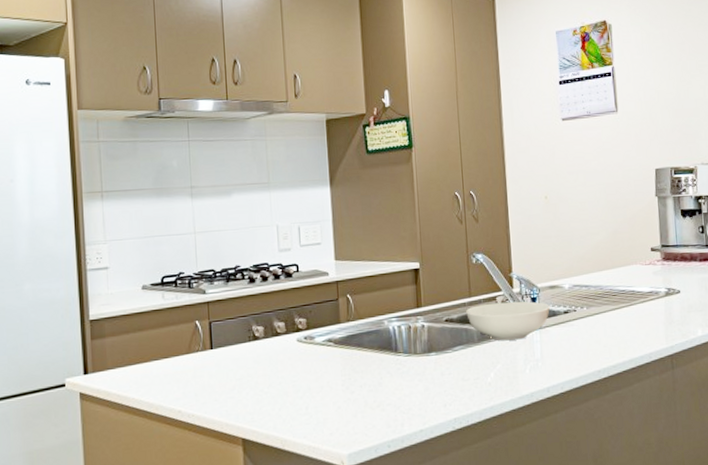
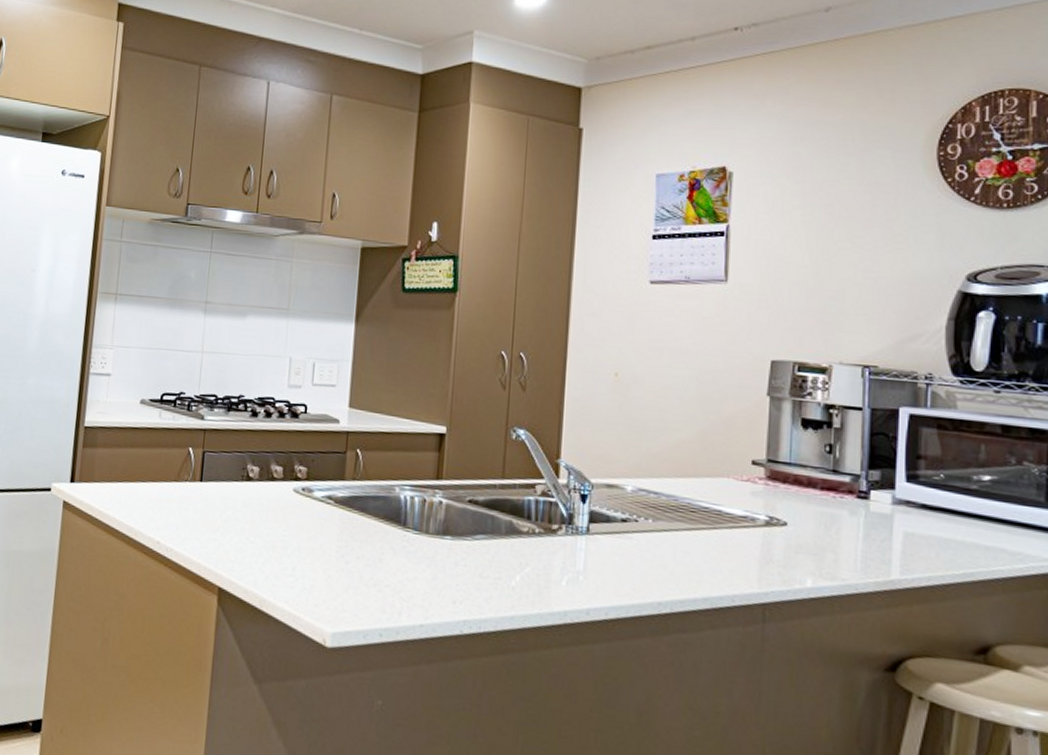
bowl: present [465,301,551,341] -> none [494,490,605,543]

